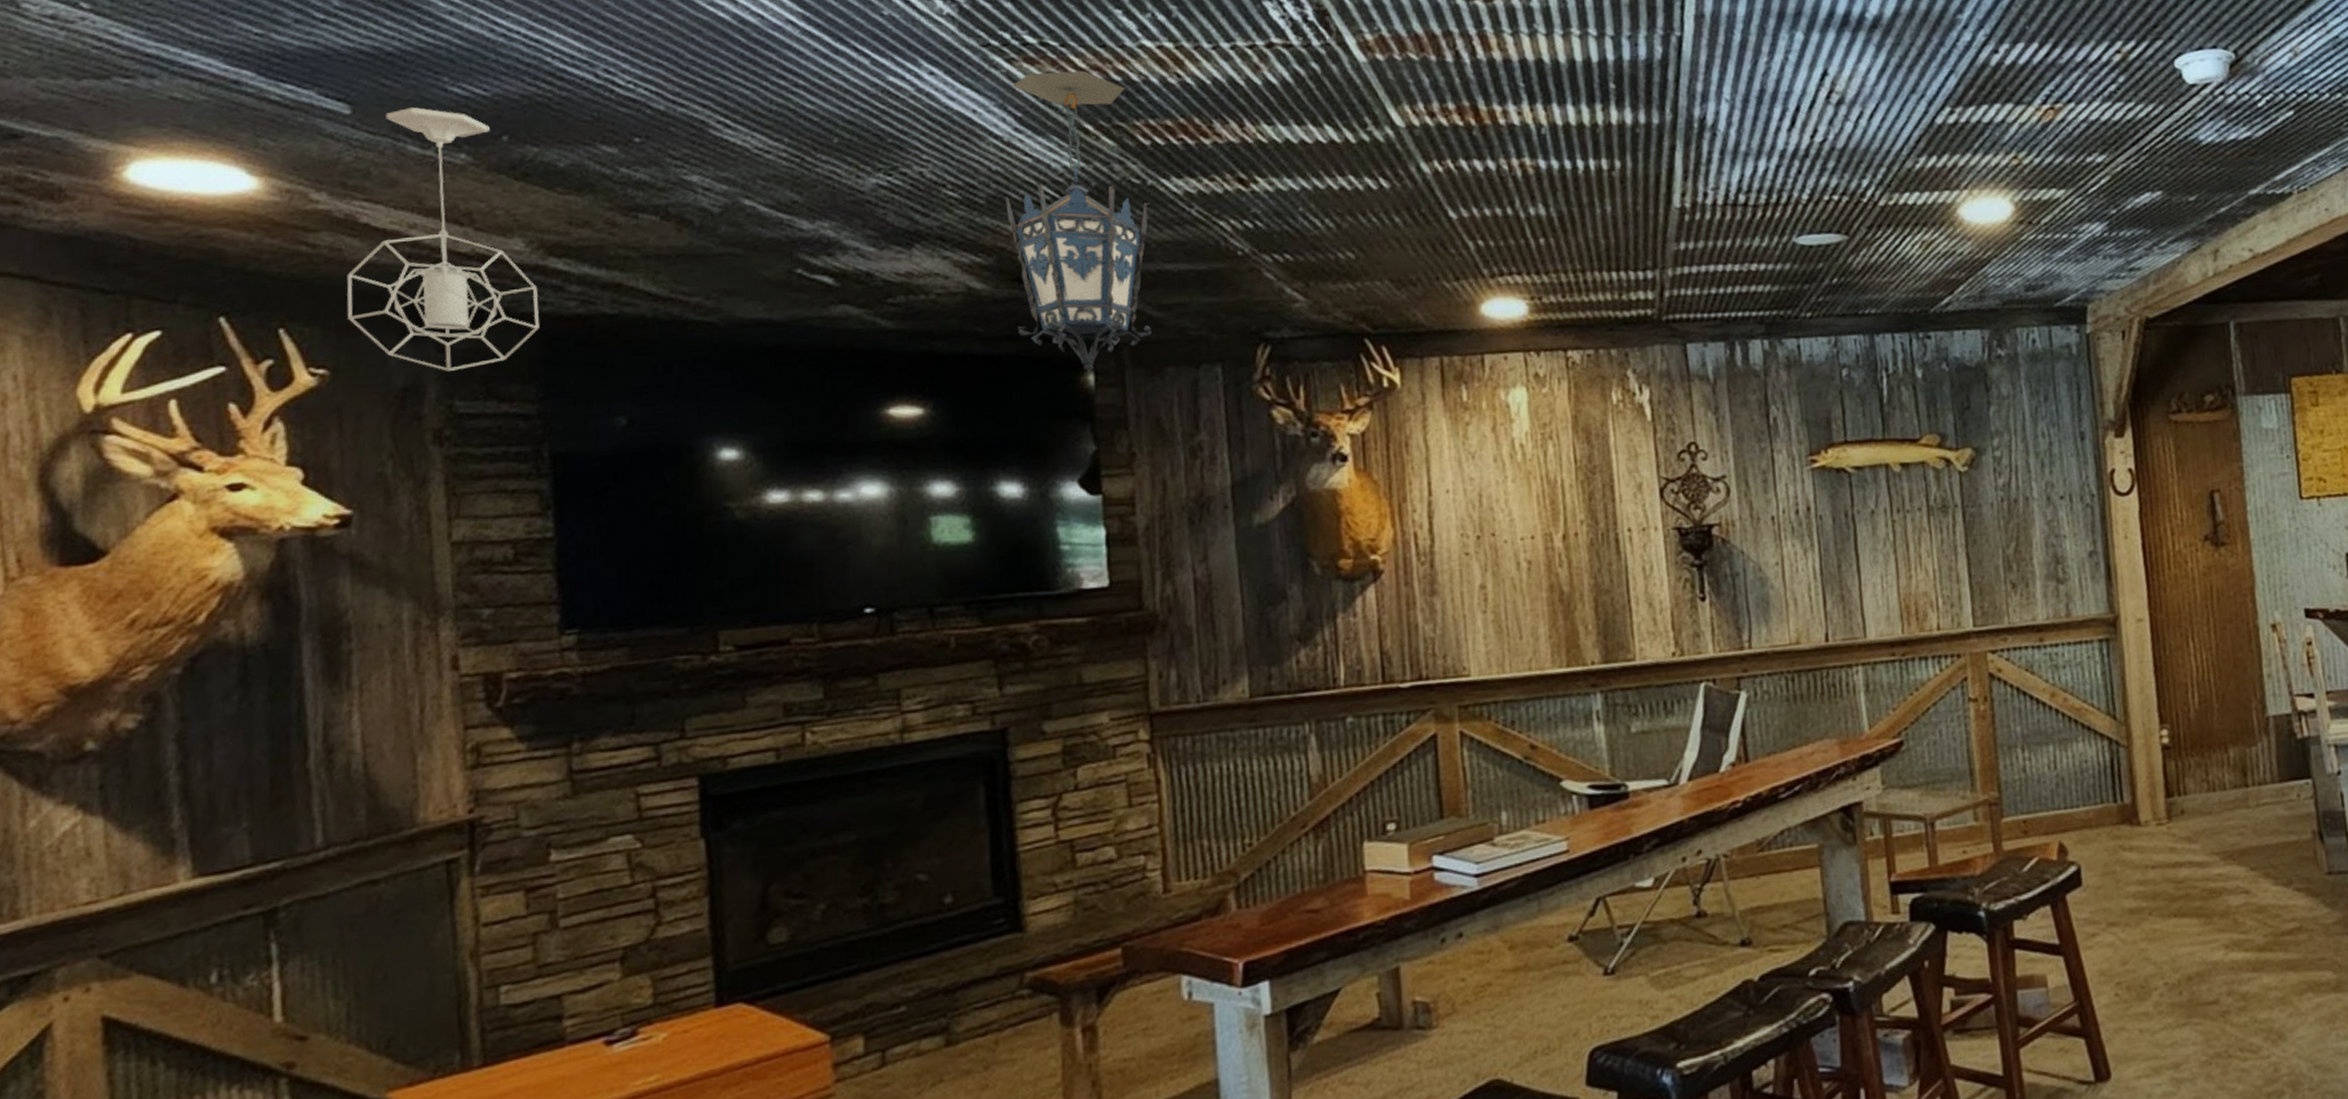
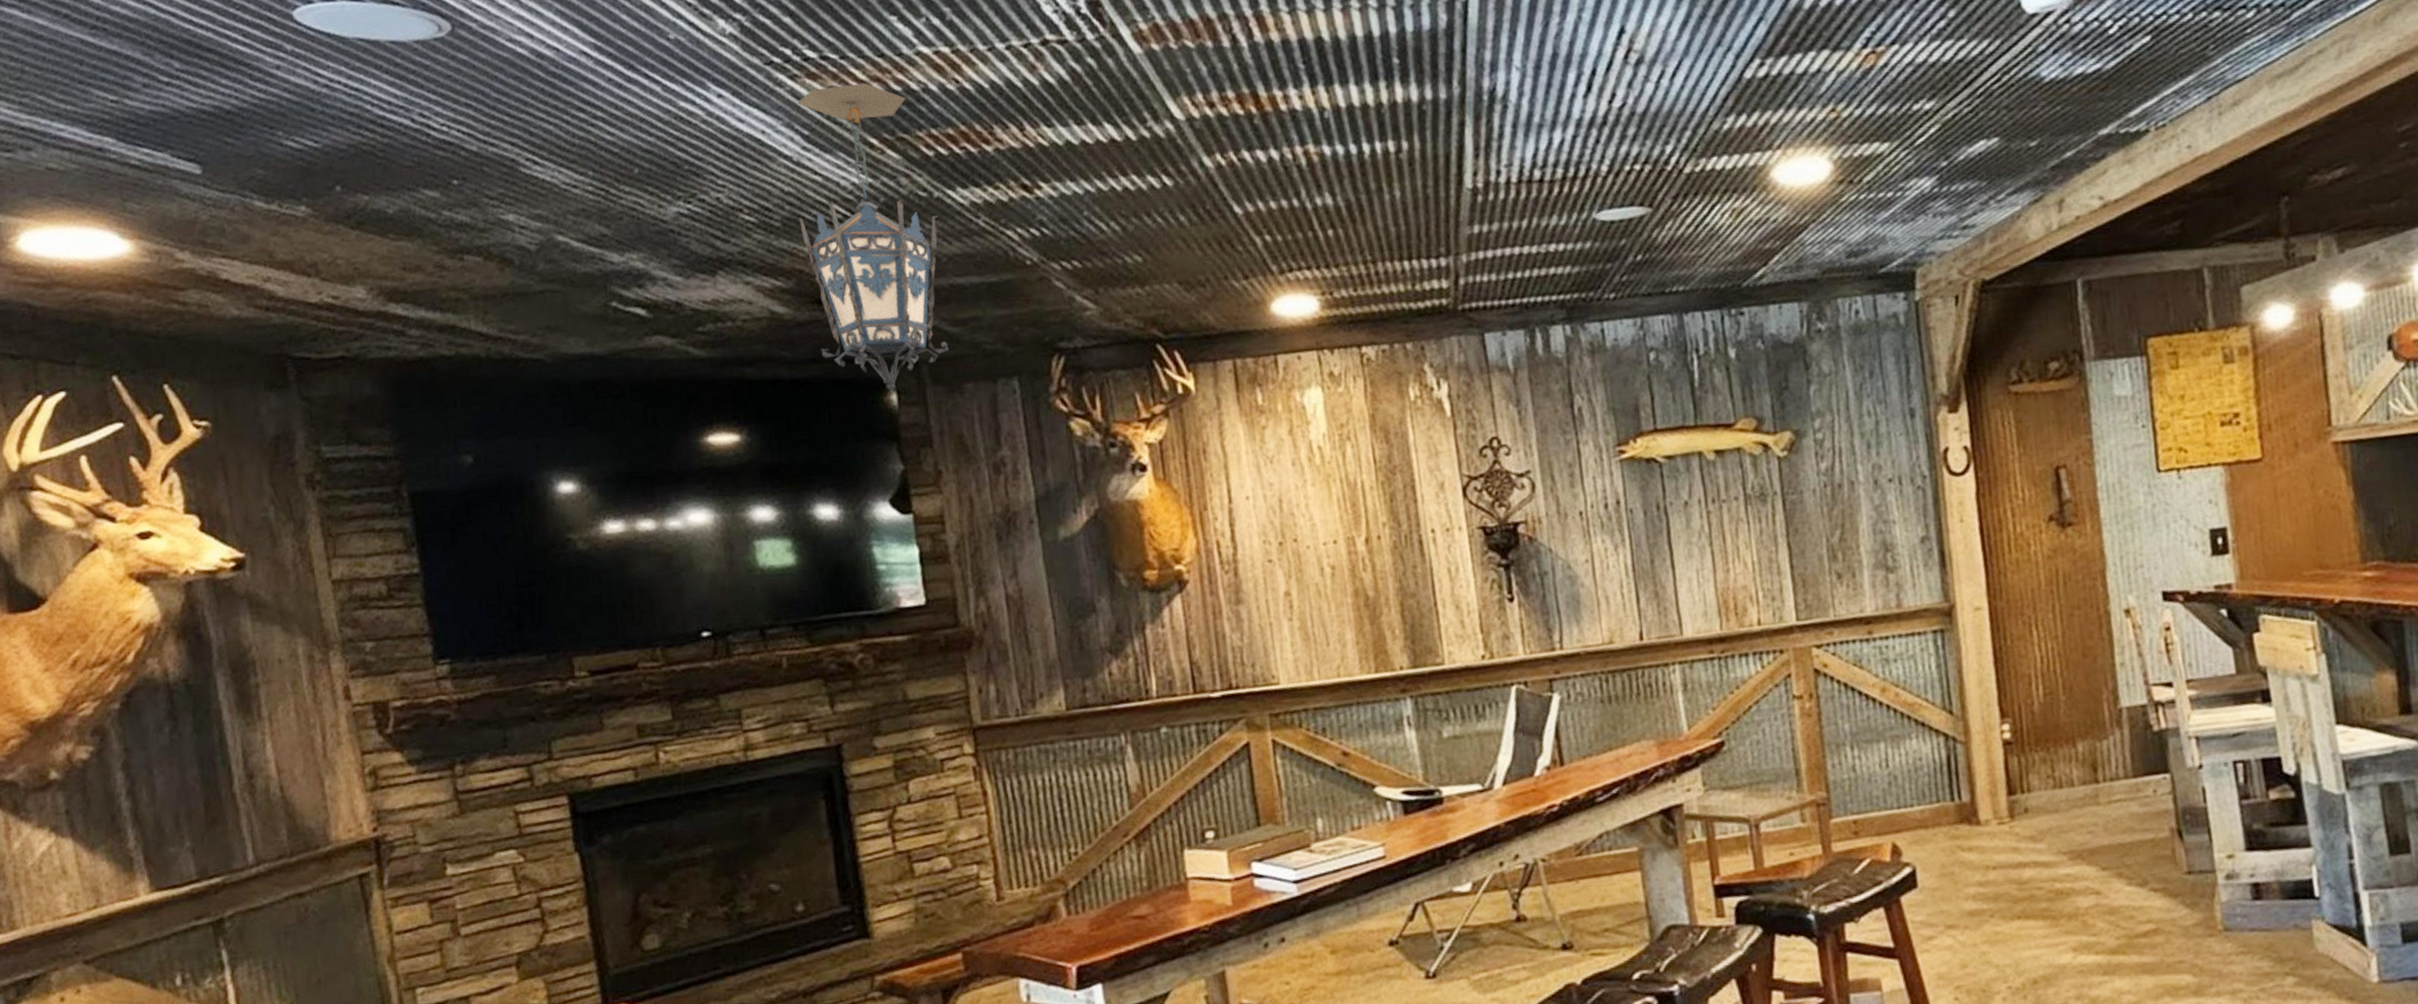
pendant light: present [346,107,540,371] -> none [215,163,387,418]

